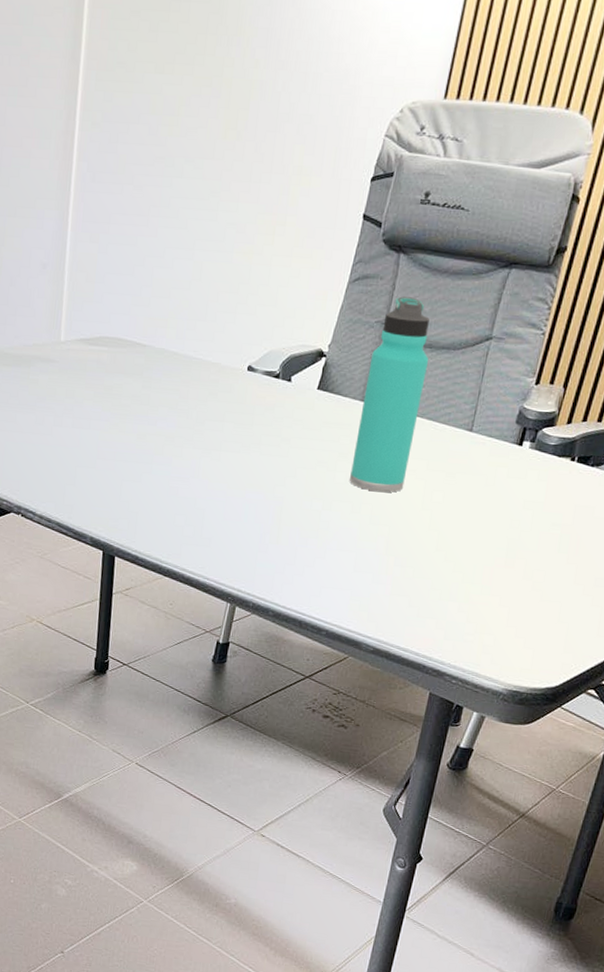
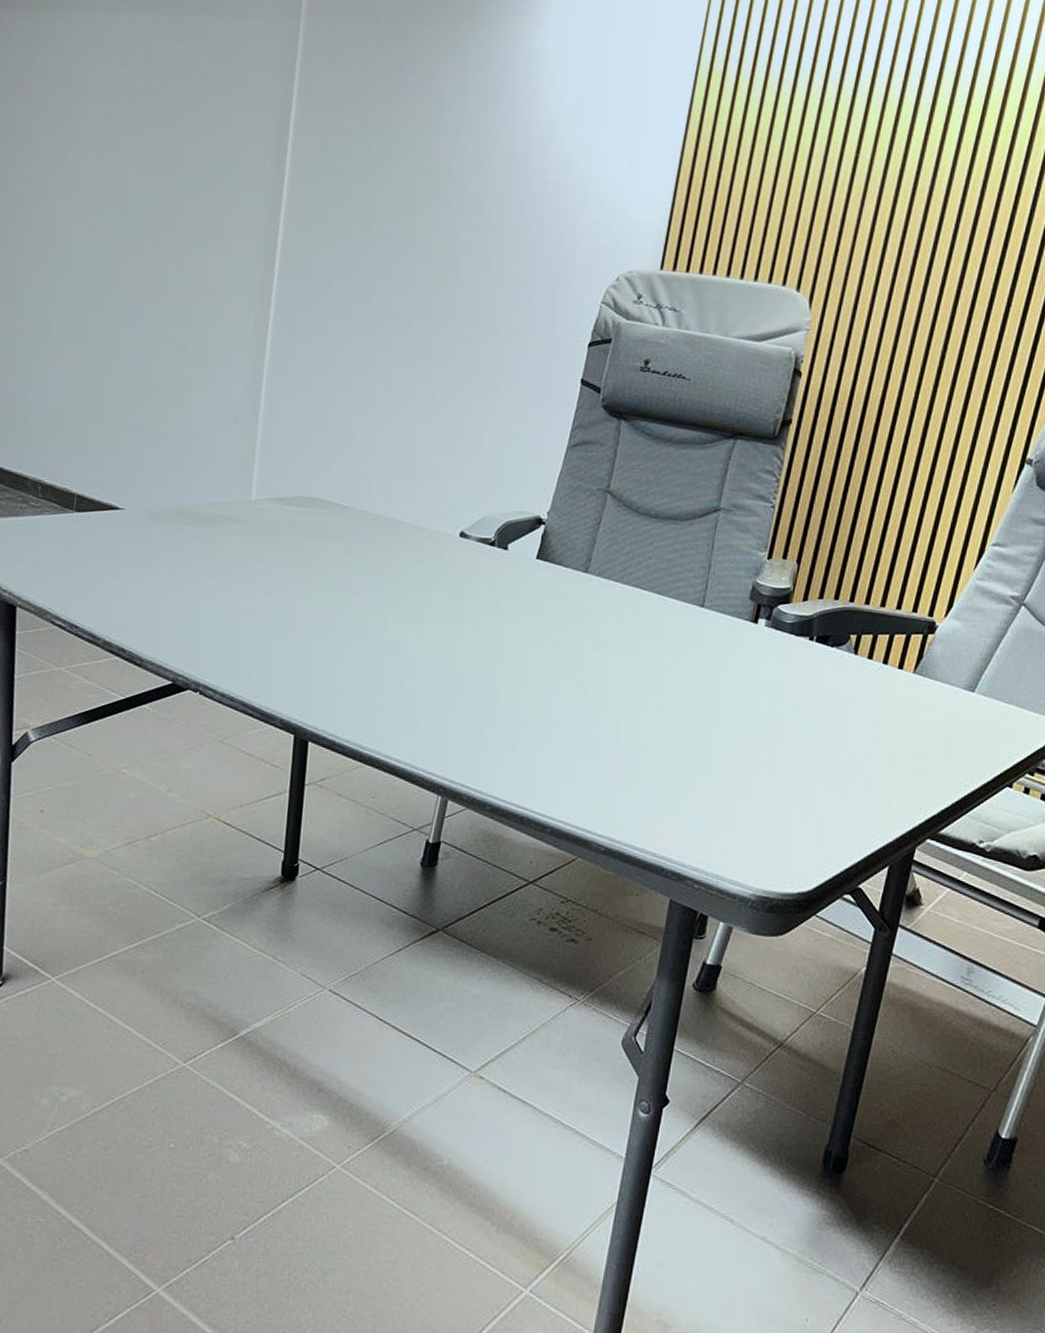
thermos bottle: present [350,296,430,492] -> none [574,464,655,672]

